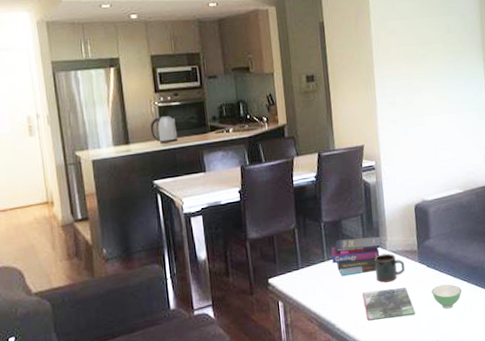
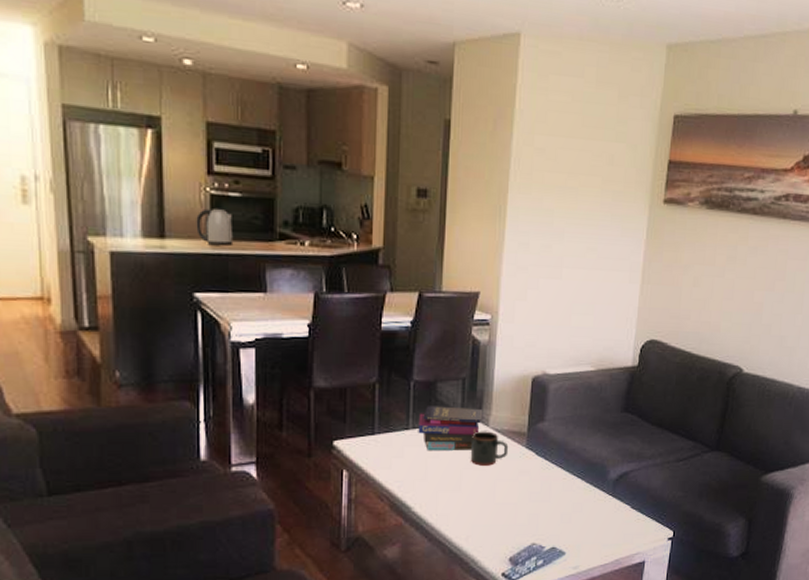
magazine: present [362,287,415,321] -> none [450,474,512,508]
bowl: present [431,284,462,309] -> none [536,478,573,508]

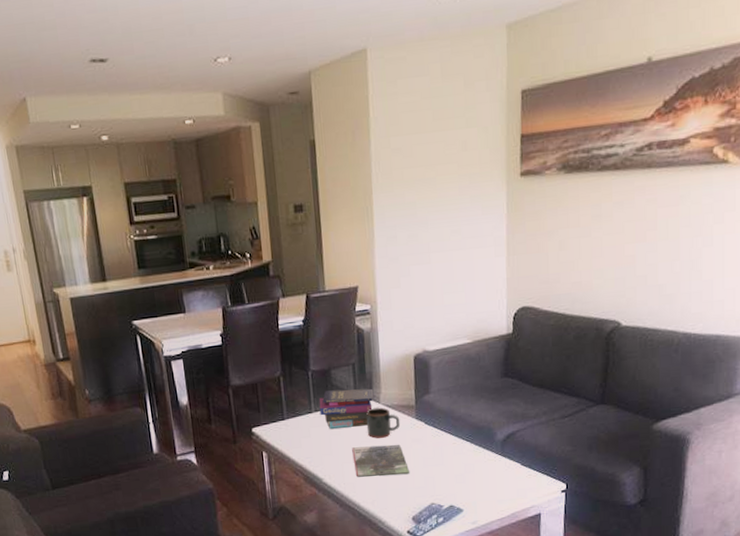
kettle: present [196,207,234,247] -> none [126,250,156,282]
magazine: none [450,474,512,508] -> present [352,444,409,477]

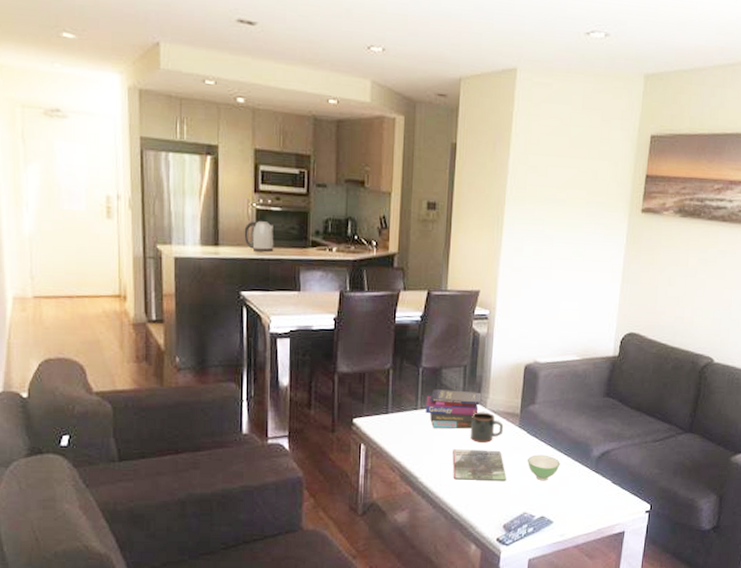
kettle: none [126,250,156,282] -> present [244,220,274,253]
bowl: none [429,444,464,470] -> present [527,455,560,481]

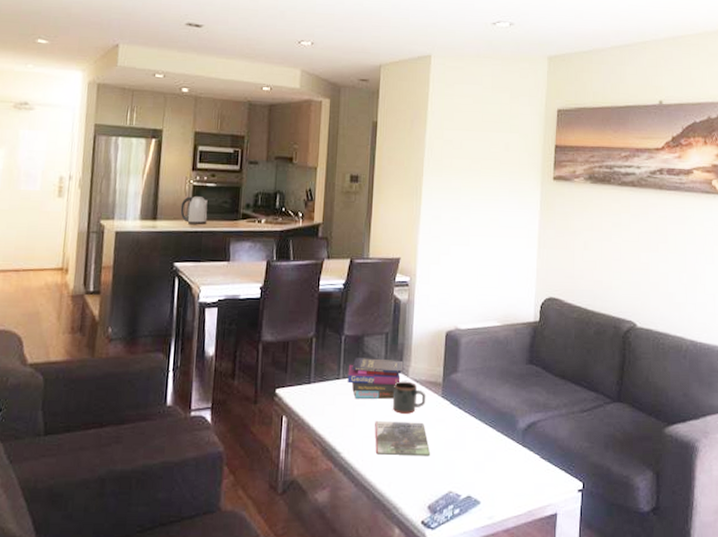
bowl: present [527,455,560,481] -> none [452,427,485,456]

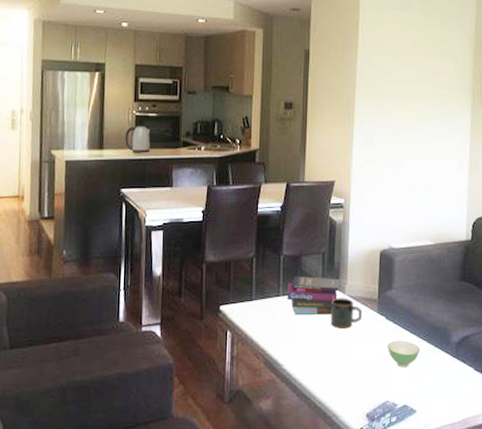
magazine: present [375,421,430,455] -> none [314,335,367,367]
bowl: none [452,427,485,456] -> present [388,340,420,368]

